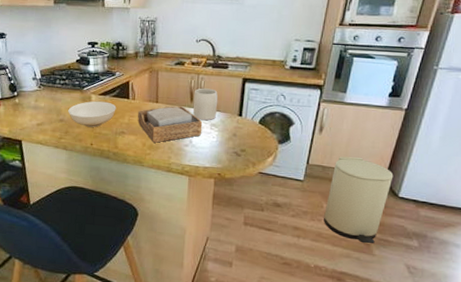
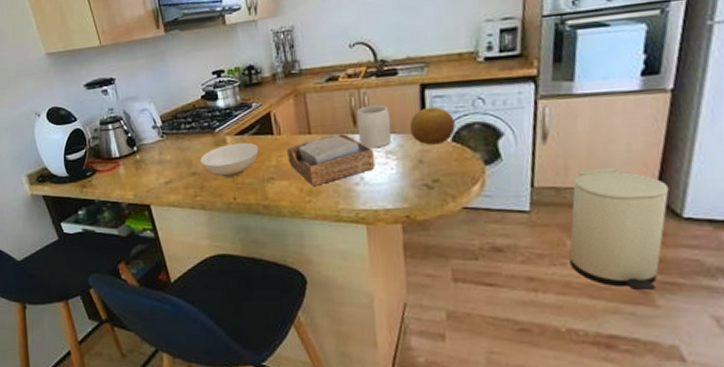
fruit: none [231,95,263,124] -> present [410,106,455,145]

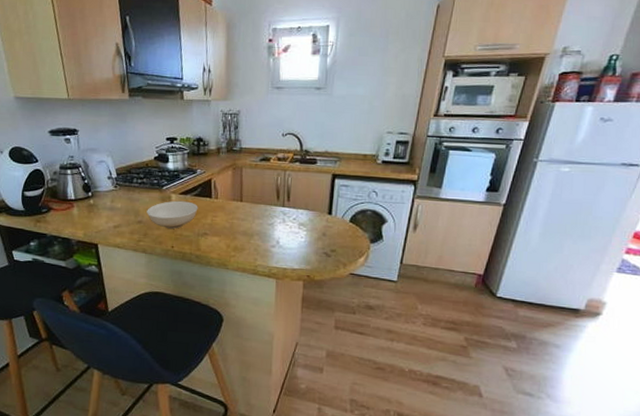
napkin holder: present [286,133,376,186] -> none [220,204,290,244]
mug: present [356,104,392,149] -> none [279,185,307,220]
fruit: present [410,106,455,145] -> none [320,192,354,223]
pedal bin: present [569,167,670,291] -> none [418,255,491,347]

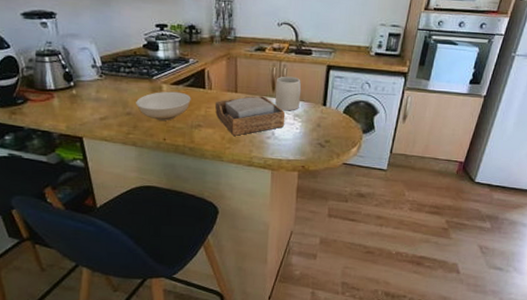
napkin holder: none [220,204,290,244] -> present [214,95,286,136]
mug: none [279,185,307,220] -> present [274,76,302,111]

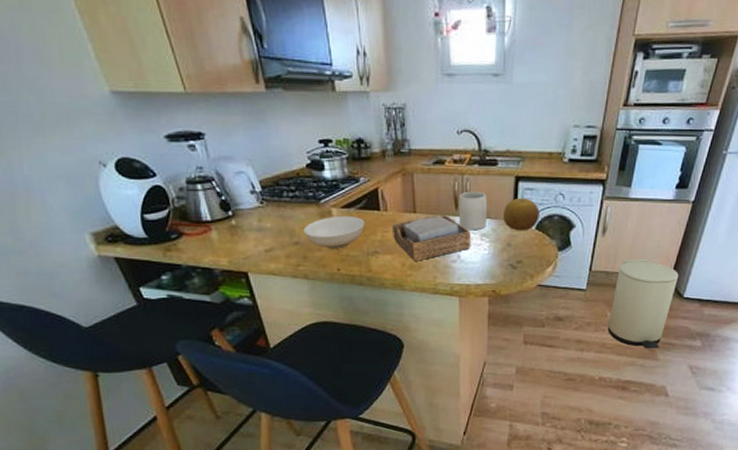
fruit: none [315,84,347,114] -> present [504,197,540,231]
pedal bin: none [405,144,471,228] -> present [608,258,679,349]

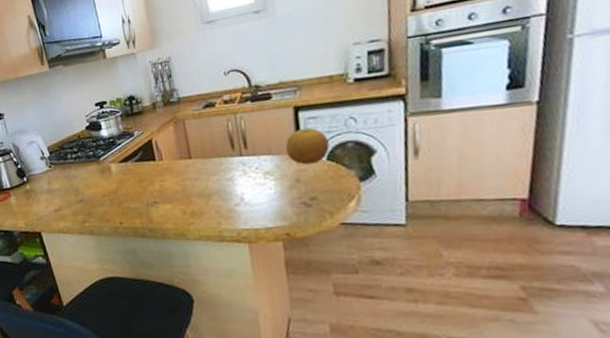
bowl: present [303,215,365,249] -> none [87,169,143,203]
napkin holder: present [391,214,471,261] -> none [168,156,255,208]
mug: present [458,191,488,231] -> none [233,128,269,170]
pedal bin: present [608,258,679,349] -> none [446,179,541,298]

